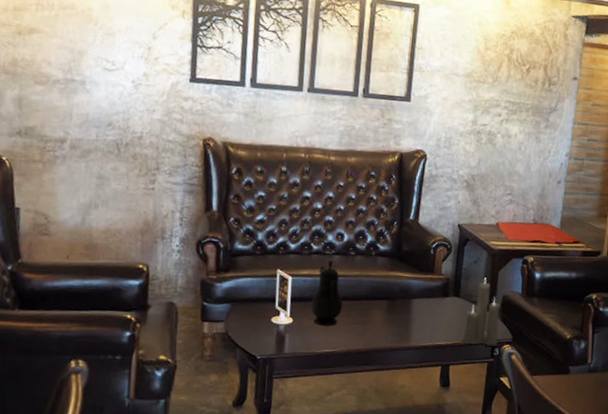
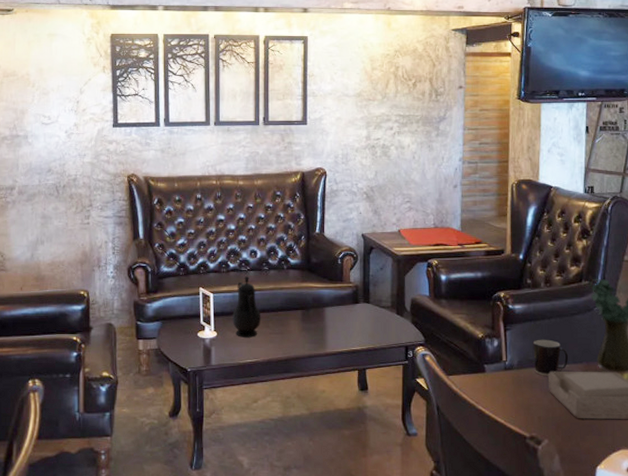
candle: present [462,277,499,346] -> none [376,283,410,349]

